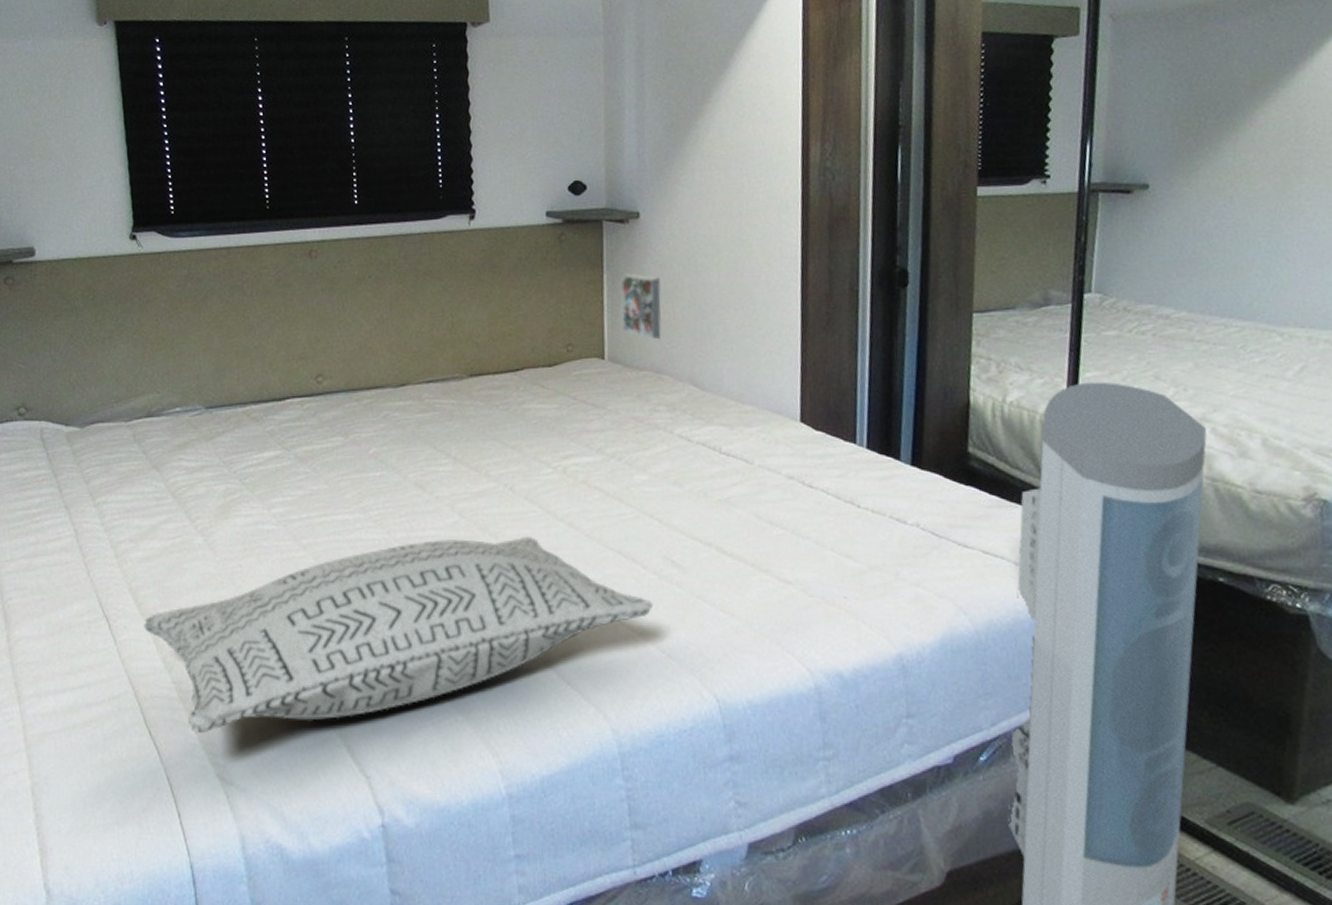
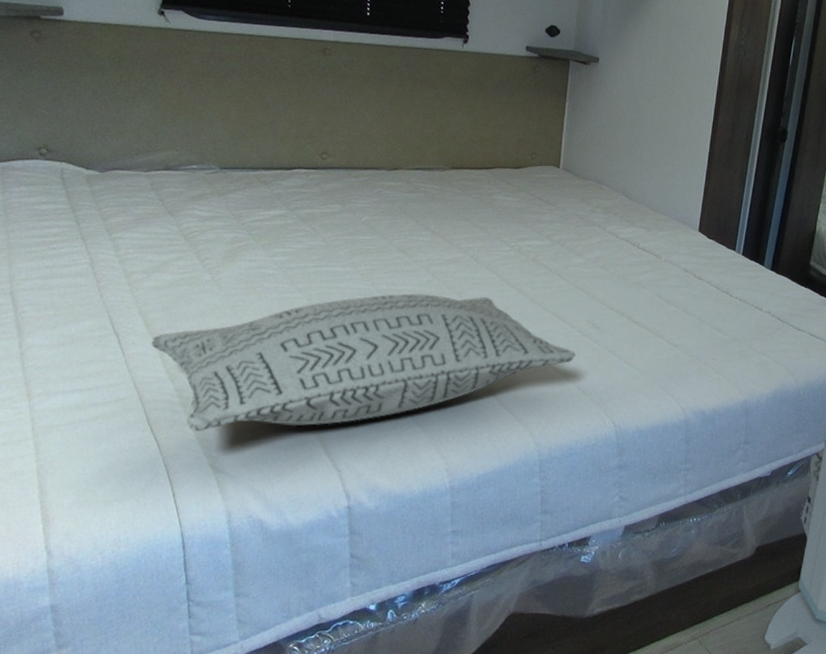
decorative tile: present [620,273,661,340] -> none [576,104,609,158]

